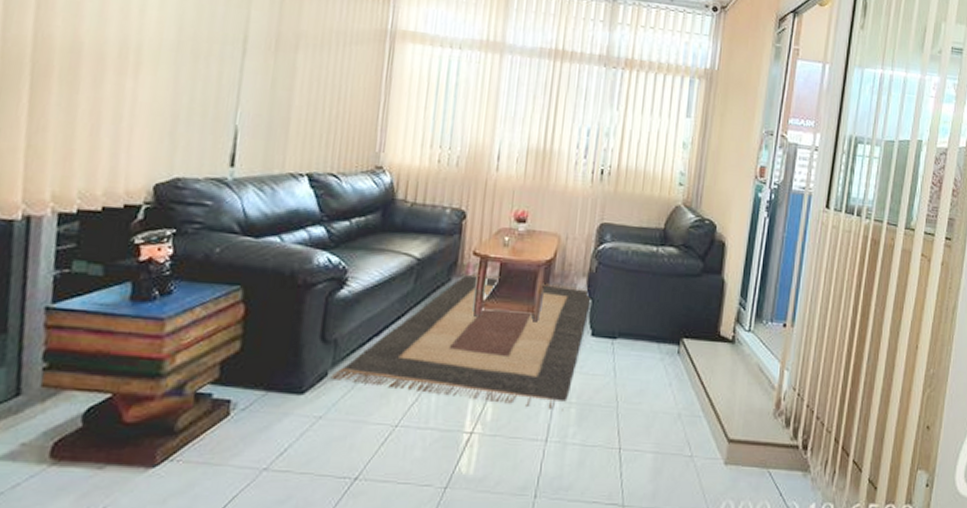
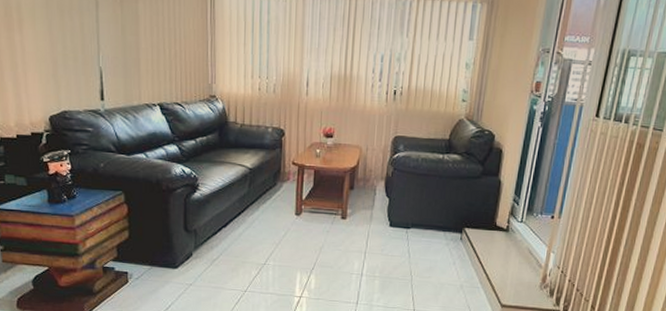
rug: present [331,272,591,411] -> none [195,178,389,282]

